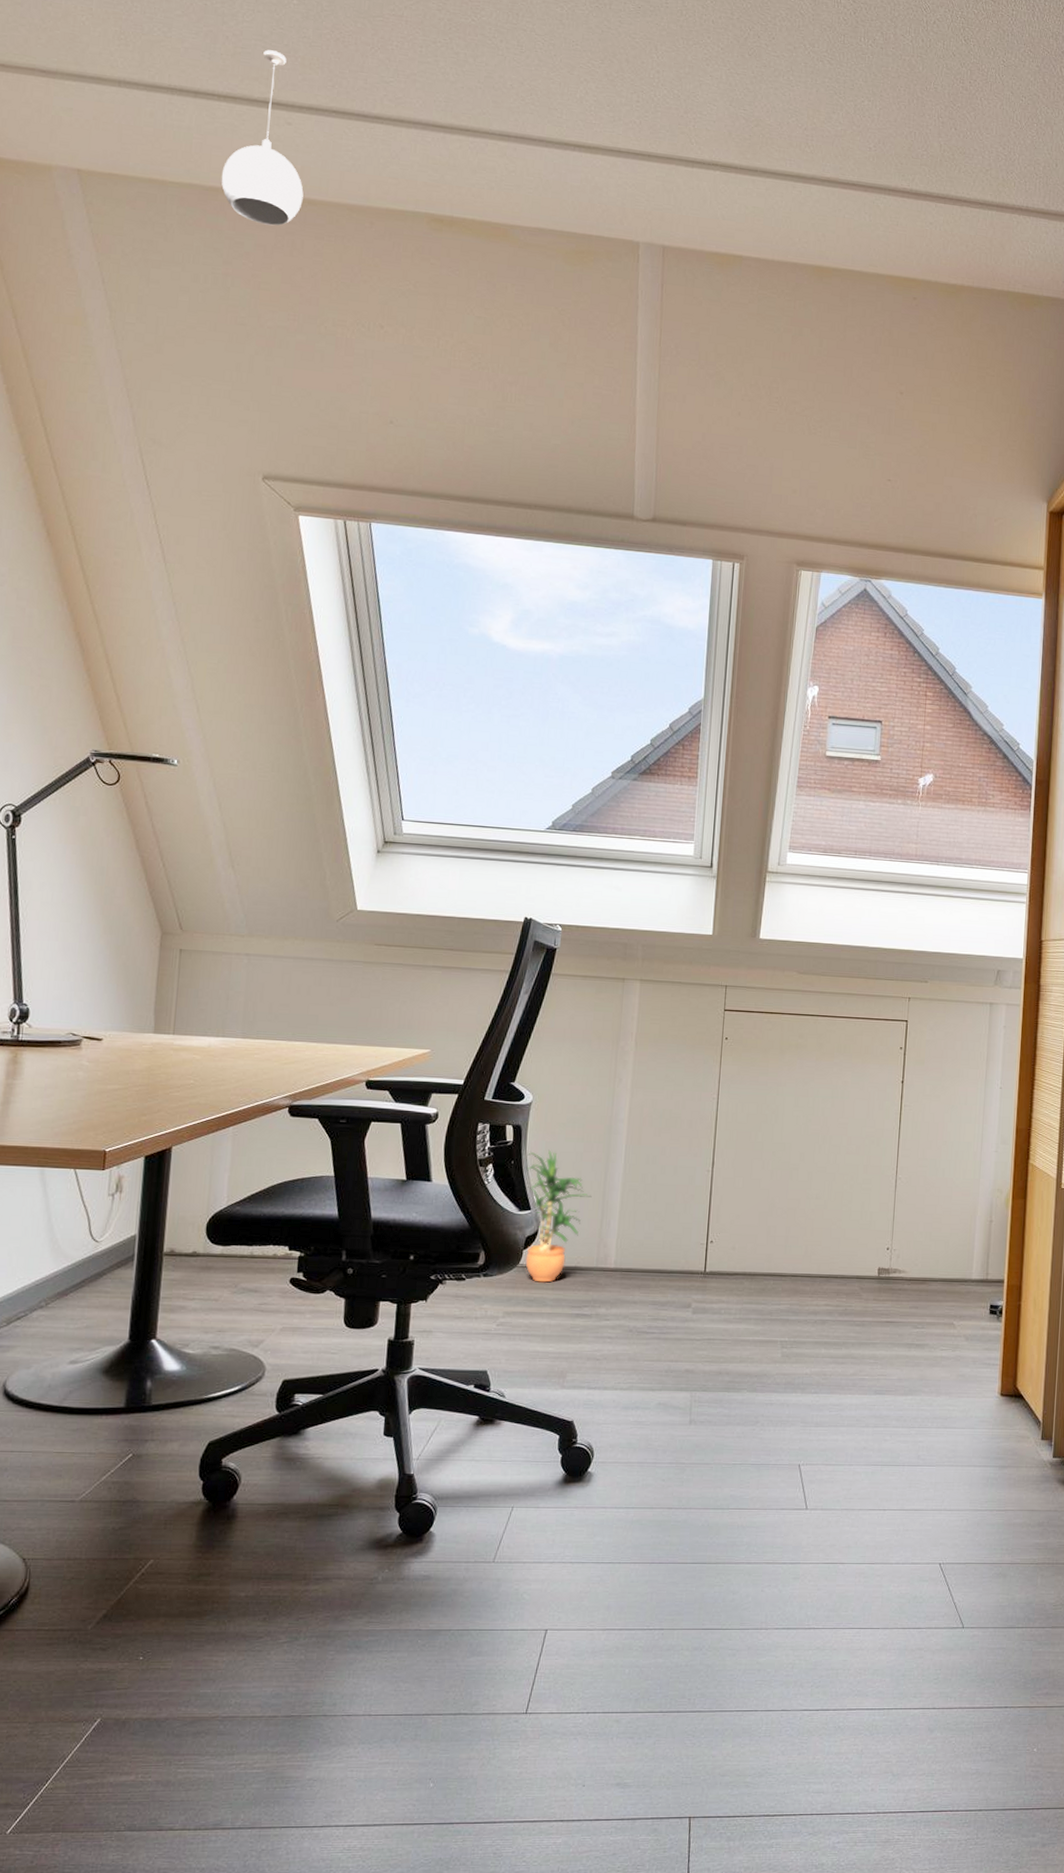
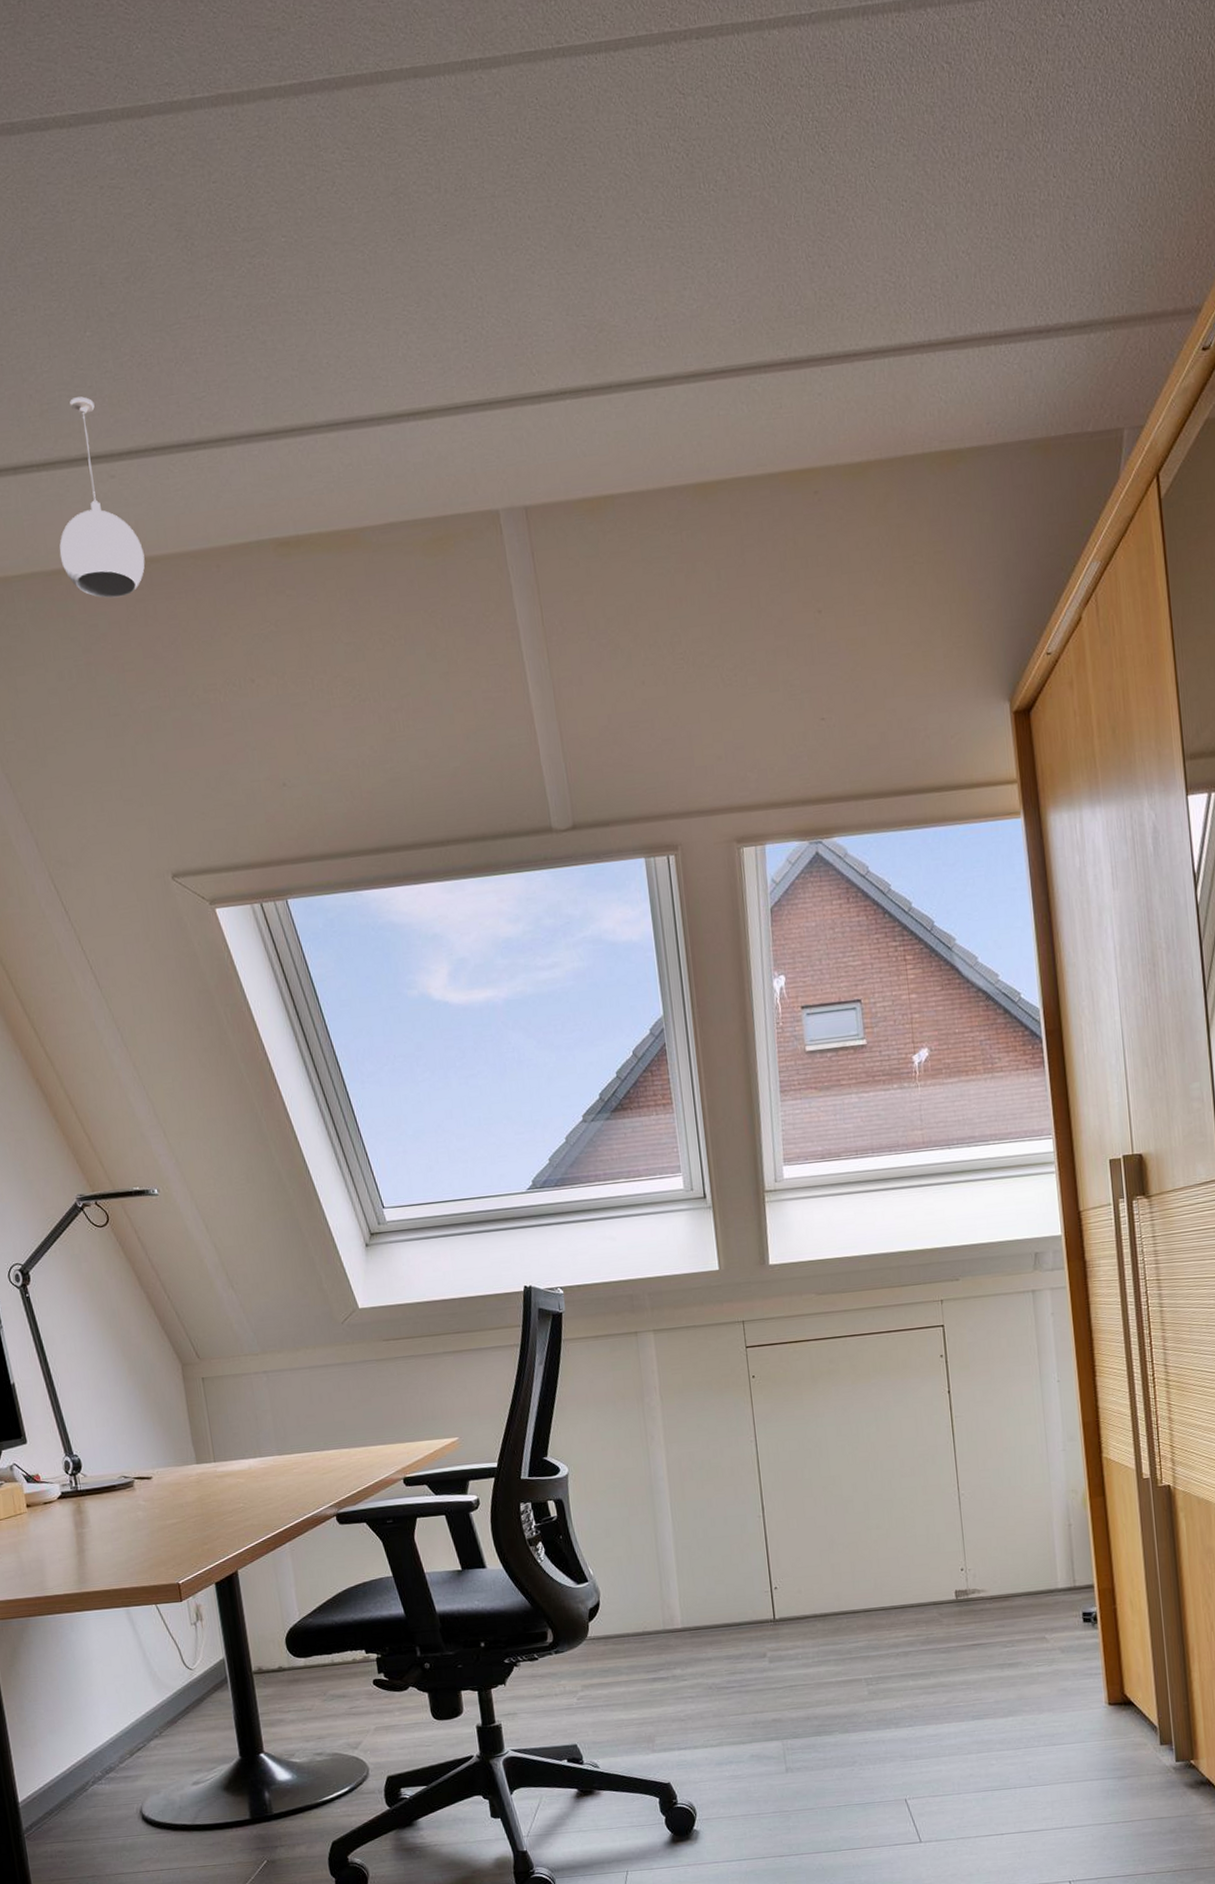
potted plant: present [525,1149,592,1283] -> none [574,1519,646,1652]

